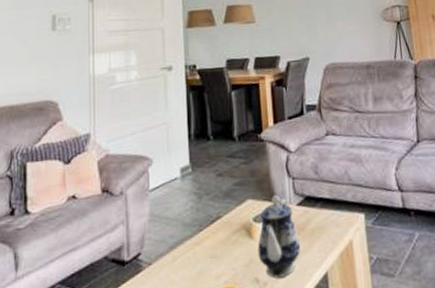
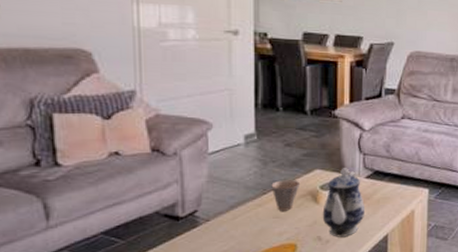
cup: none [206,213,234,250] -> present [271,180,301,211]

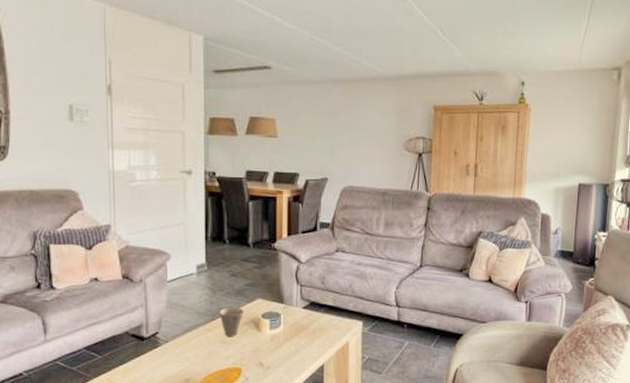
teapot: present [322,168,366,237] -> none [264,298,303,364]

